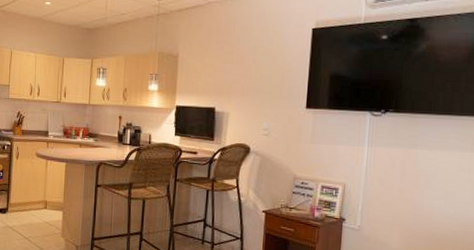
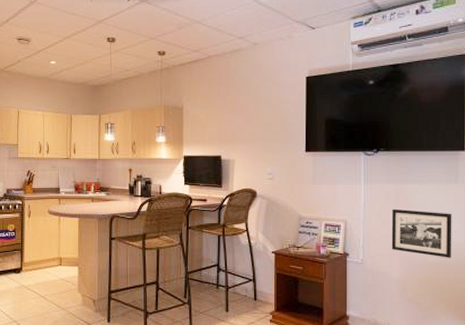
picture frame: none [393,174,465,232] -> present [391,208,452,258]

